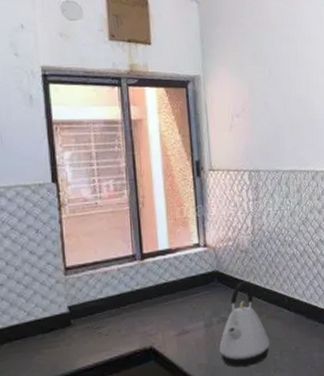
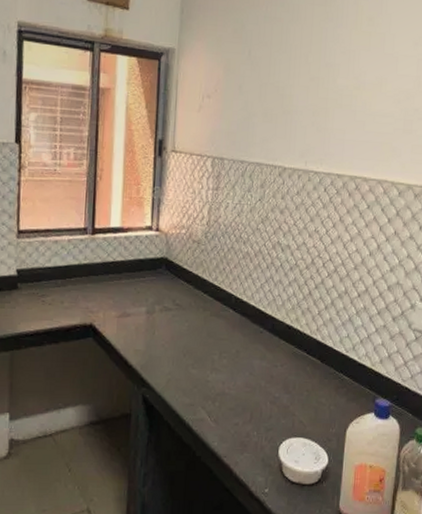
kettle: present [219,281,271,368] -> none [157,273,211,361]

